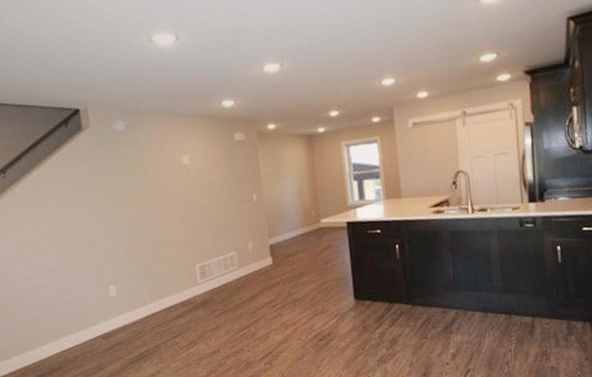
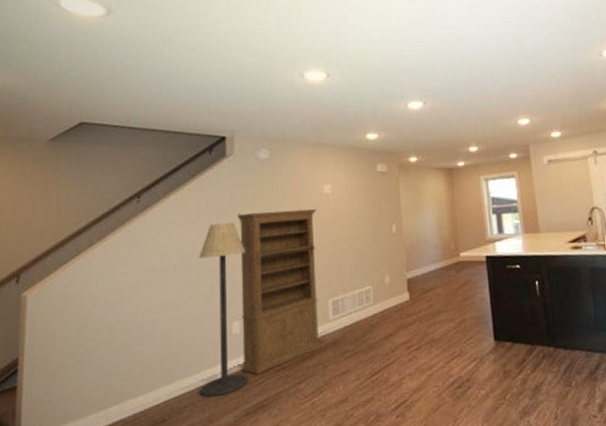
floor lamp: none [69,195,129,349] -> present [198,223,247,397]
bookcase: none [100,179,193,331] -> present [237,208,322,375]

